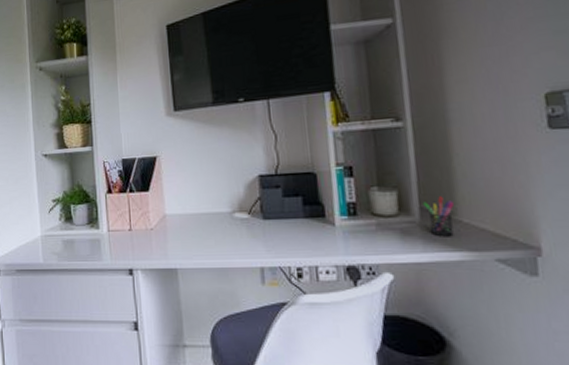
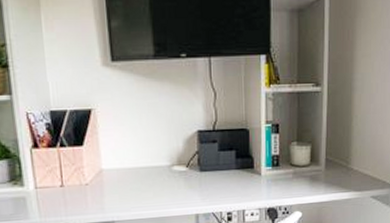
pen holder: present [422,196,454,237] -> none [328,150,349,182]

